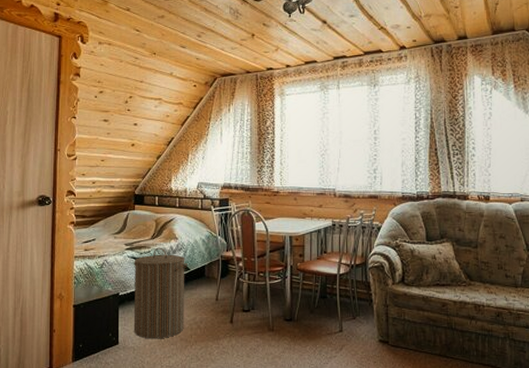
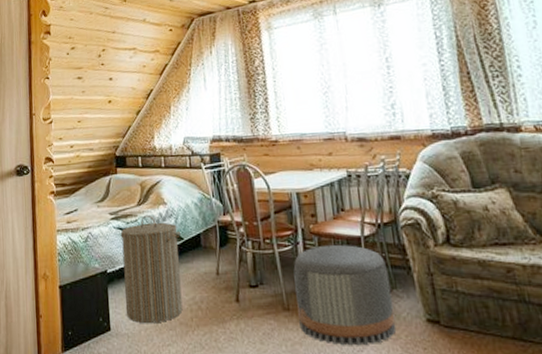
pouf: none [280,280,356,359] -> present [293,245,397,346]

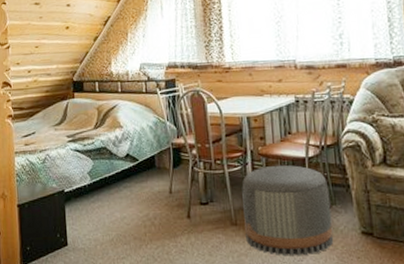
laundry hamper: present [120,215,183,324] -> none [77,137,137,239]

